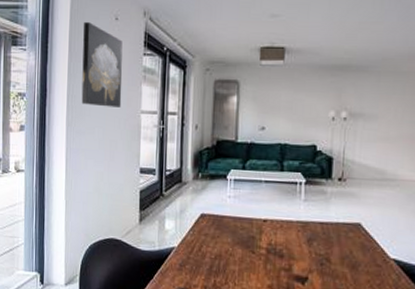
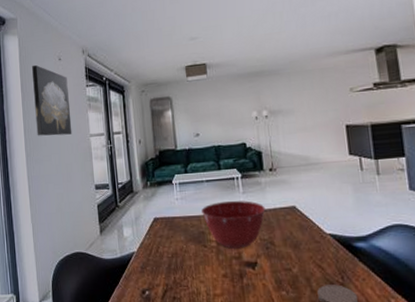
mixing bowl: none [255,206,327,261] -> present [201,200,266,249]

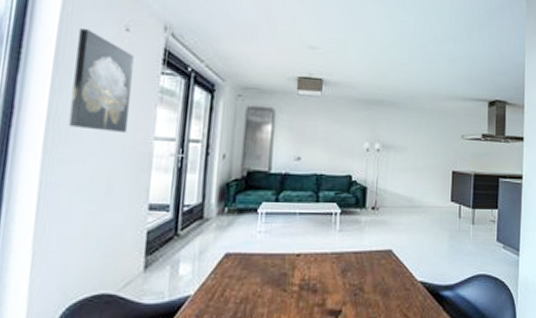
mixing bowl: present [201,200,266,249] -> none [288,238,361,294]

